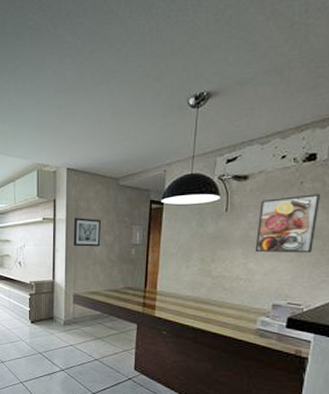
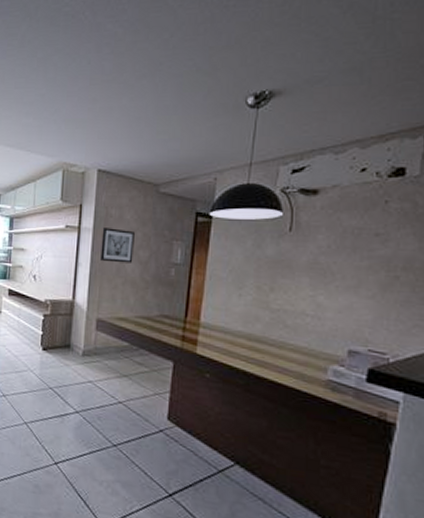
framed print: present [255,194,321,253] -> none [326,216,412,289]

